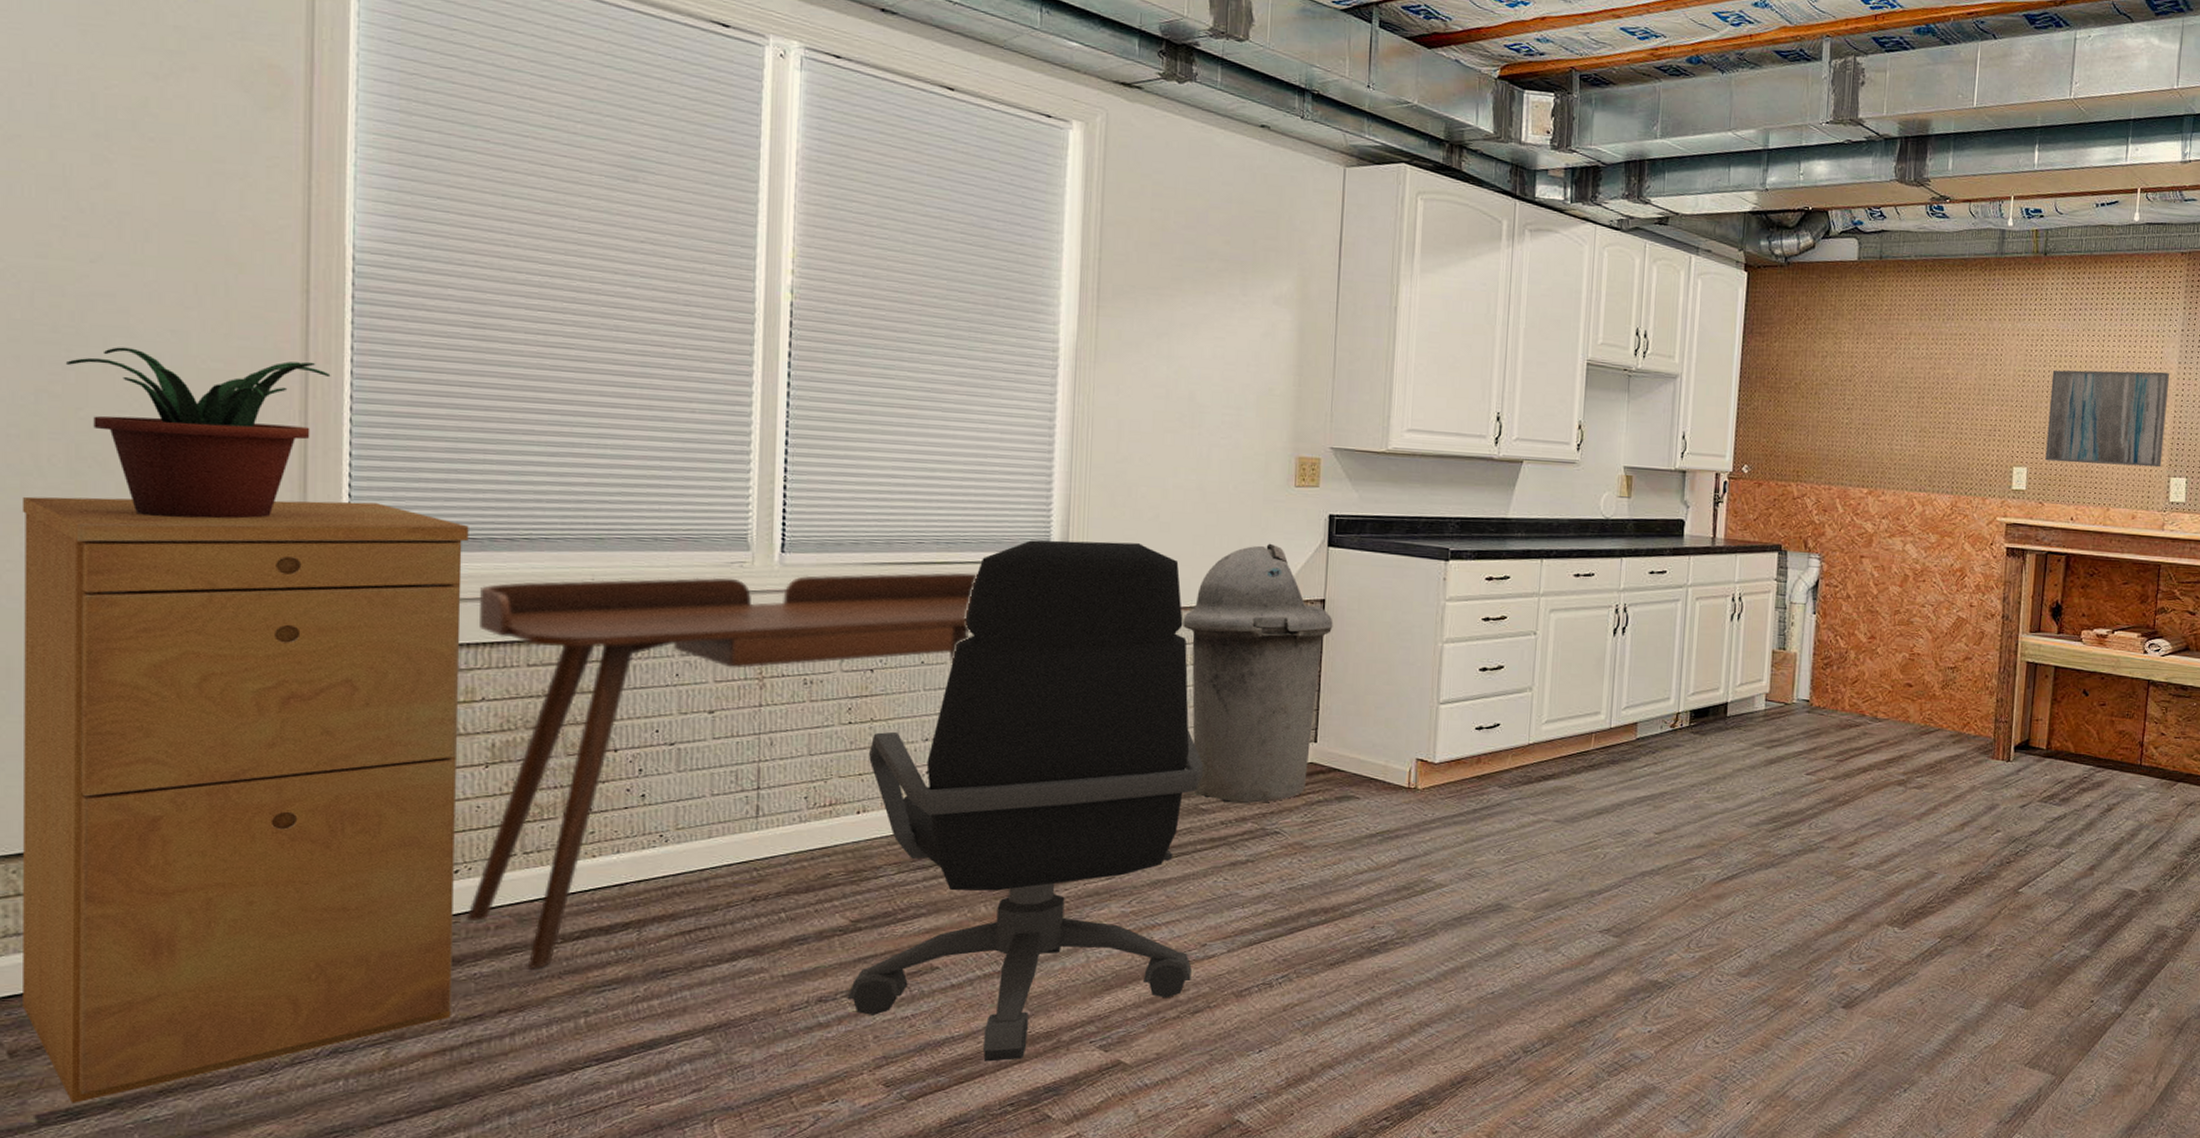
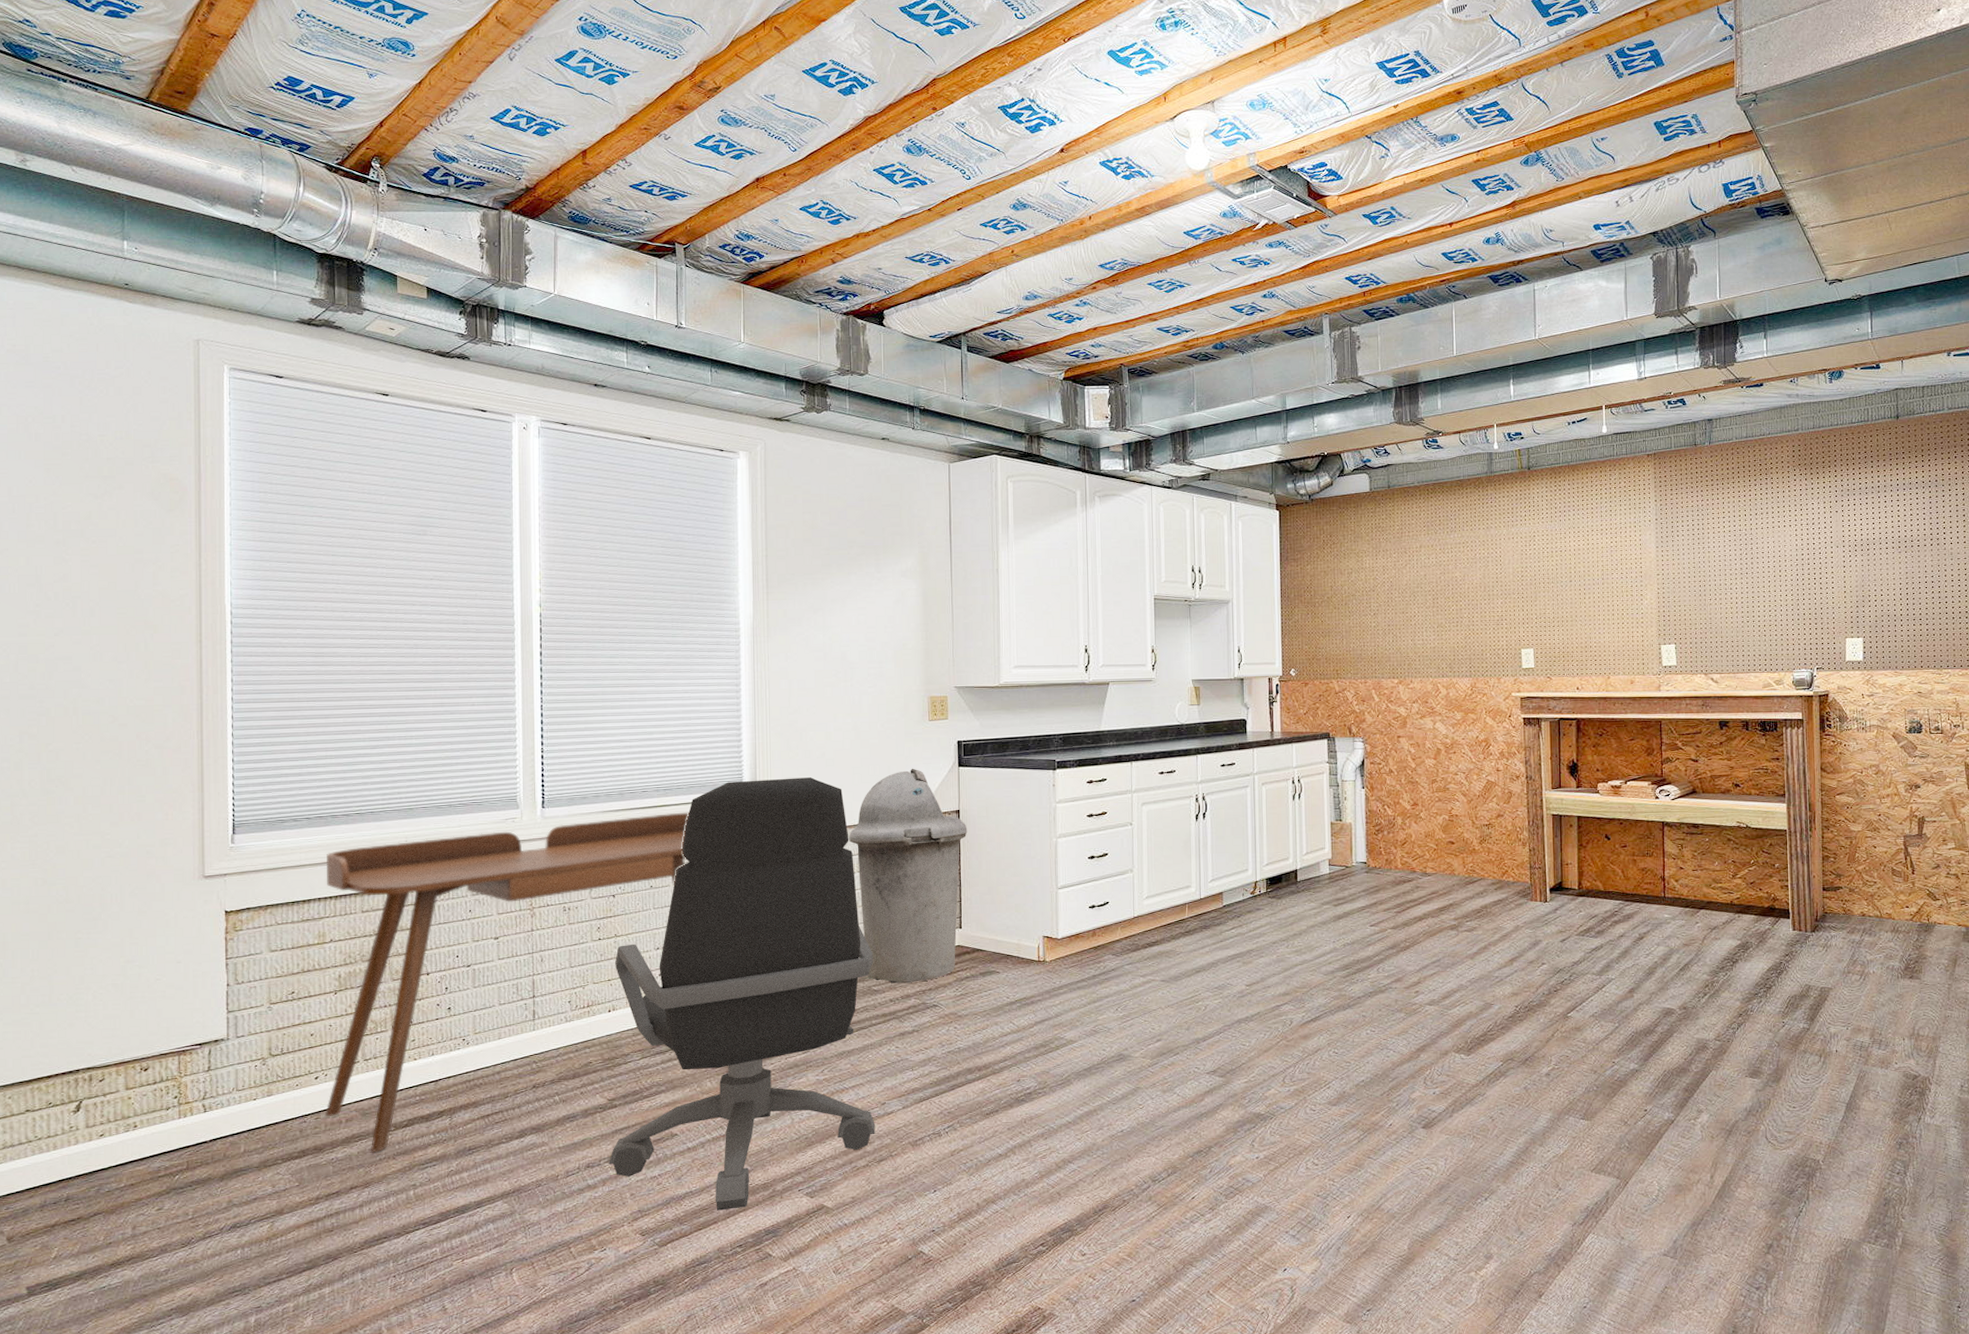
filing cabinet: present [21,496,469,1103] -> none [12,796,317,1276]
potted plant: present [65,347,331,519] -> none [39,693,218,820]
wall art: present [2045,369,2169,468] -> none [1546,556,1652,641]

